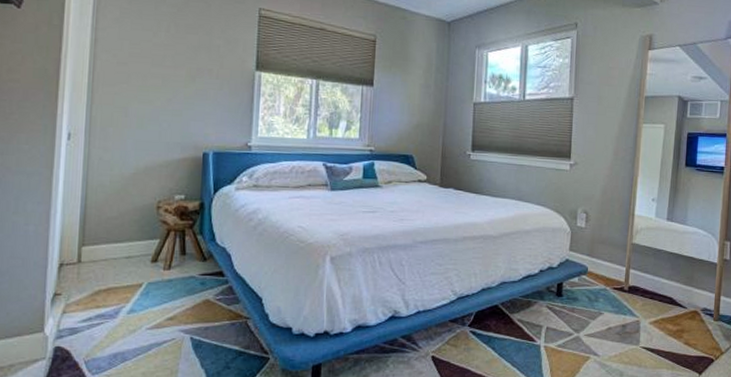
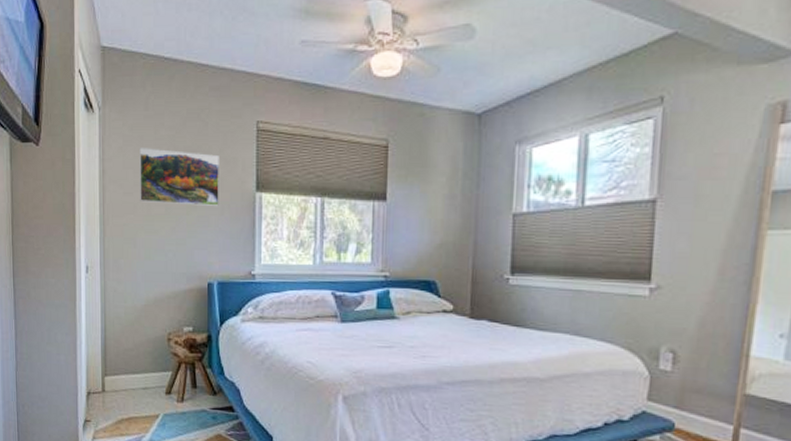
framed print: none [135,21,221,81] -> present [139,148,219,206]

